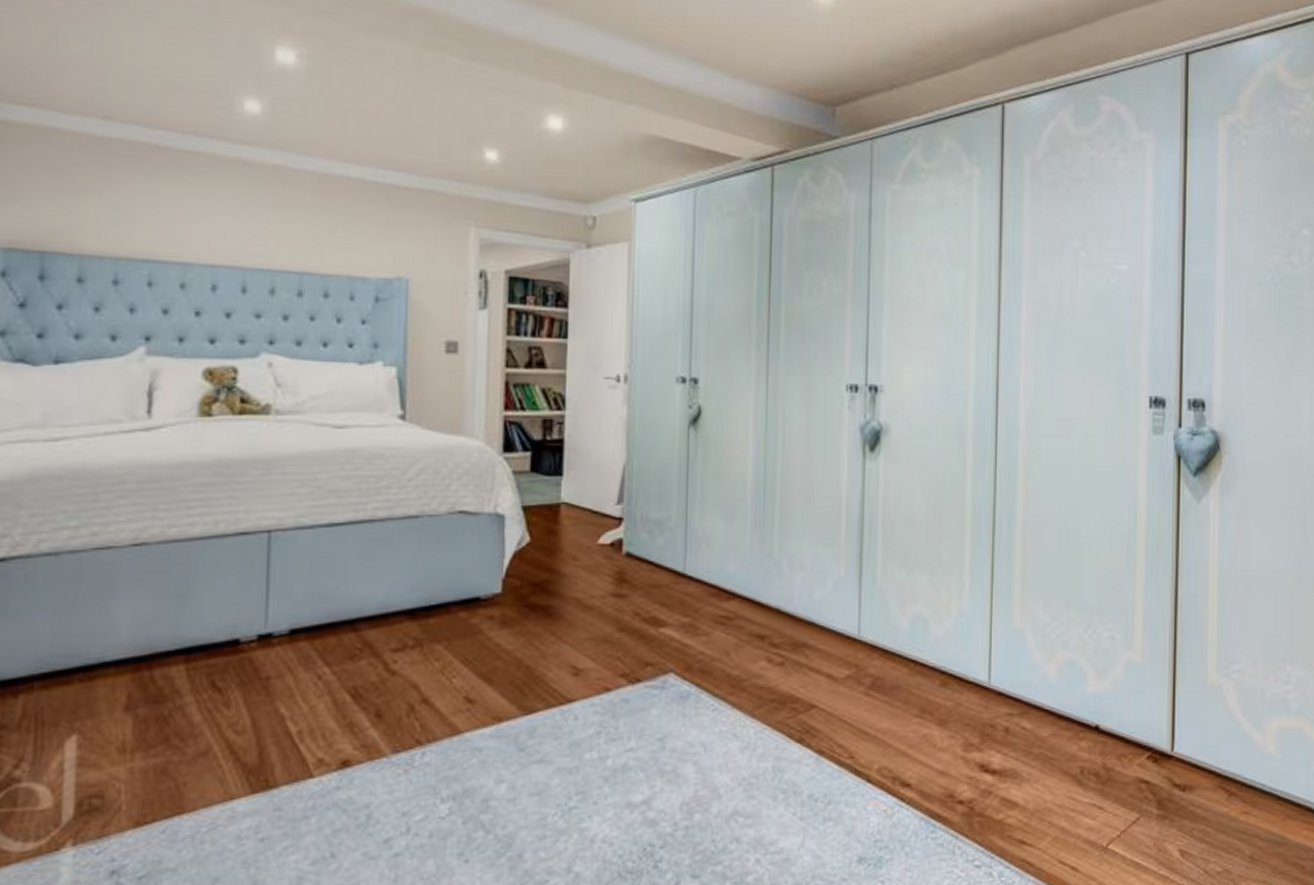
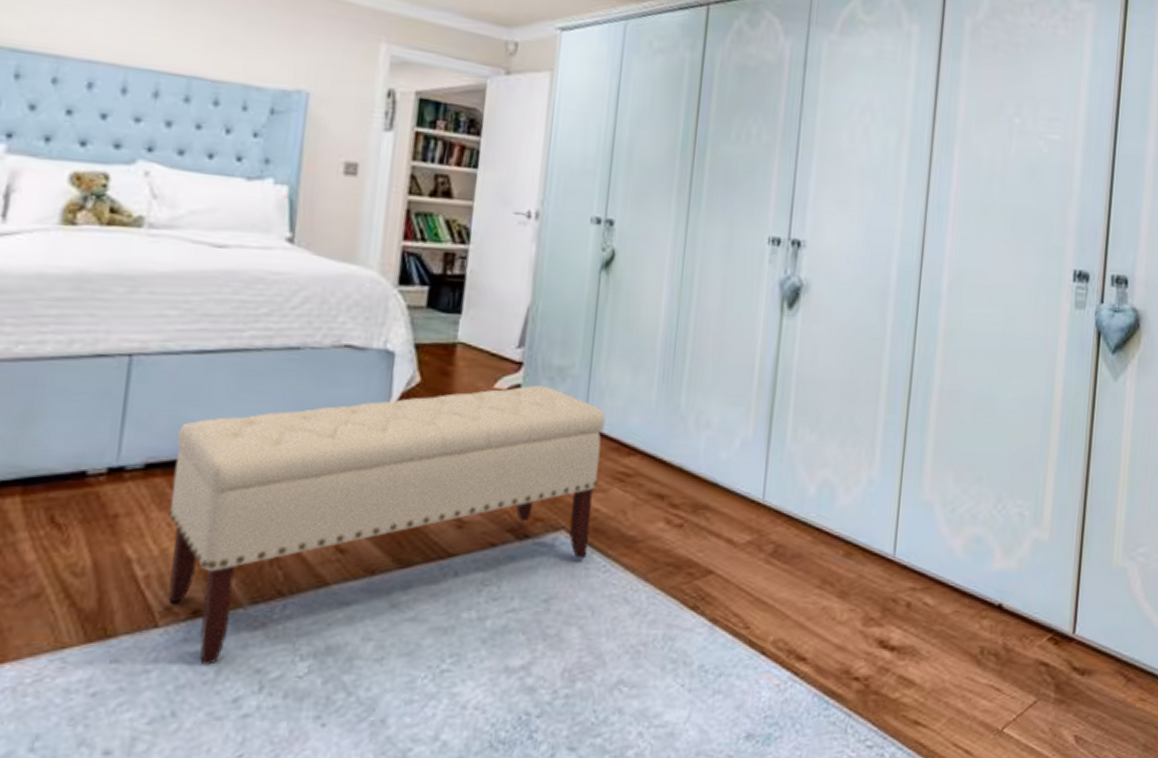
bench: none [313,539,704,810] -> present [167,385,606,665]

